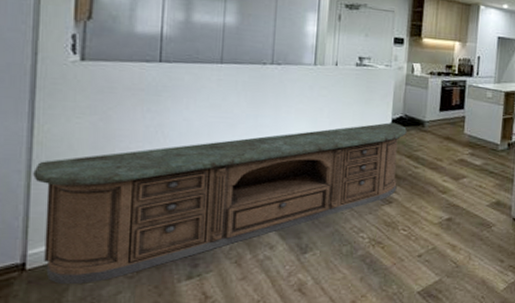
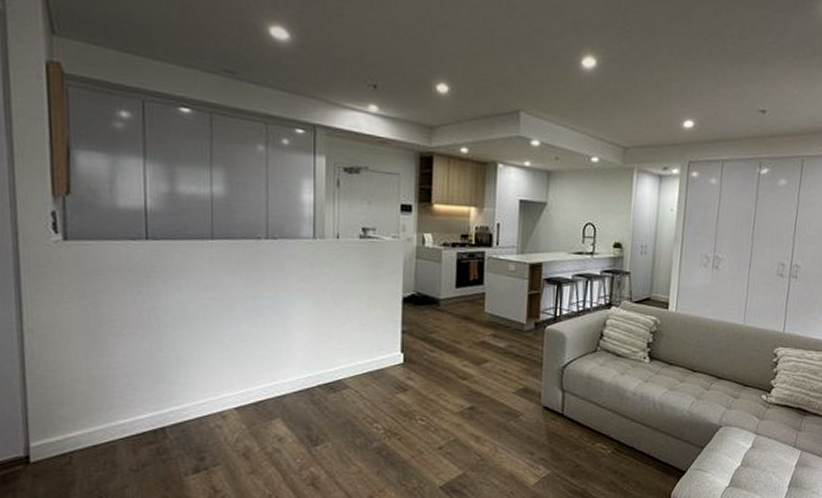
sideboard: present [33,122,407,285] -> none [27,301,420,478]

